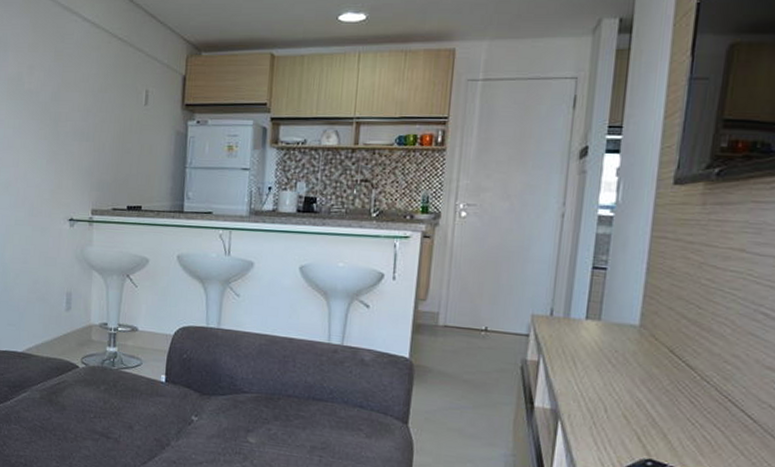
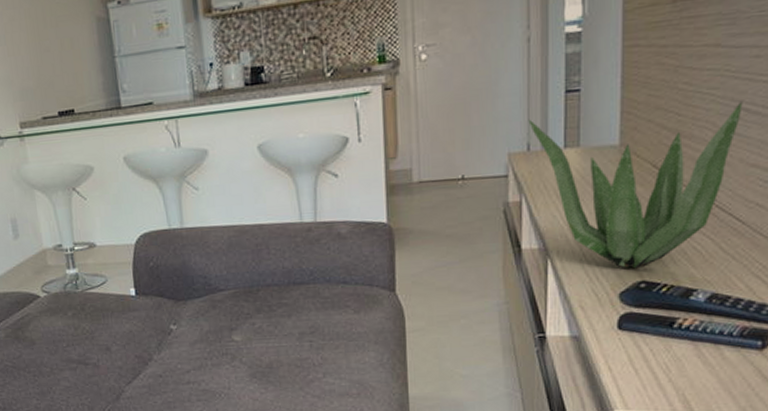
plant: none [554,286,763,447] -> present [528,102,743,269]

